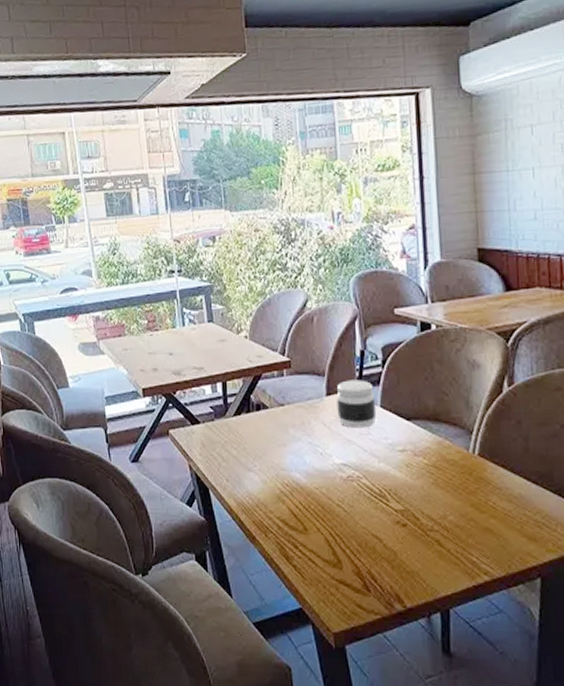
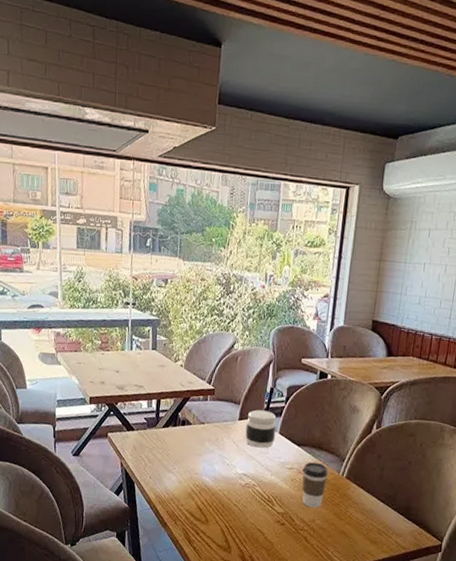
coffee cup: none [419,439,454,500] -> present [302,461,328,508]

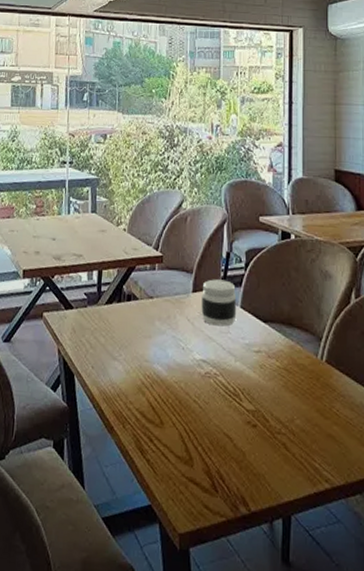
coffee cup: present [302,461,328,508] -> none [272,342,304,403]

